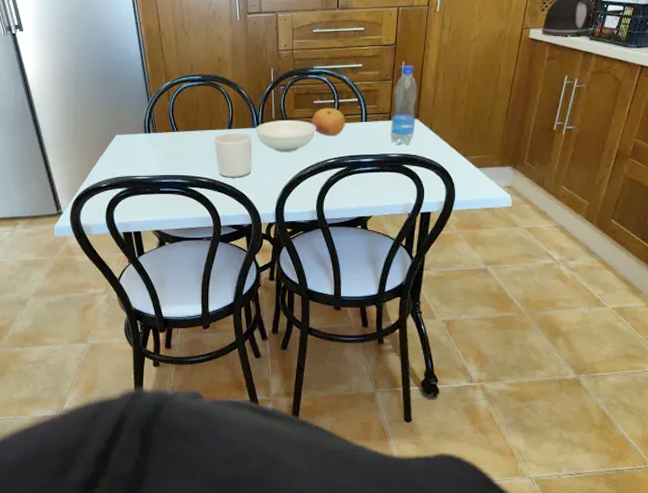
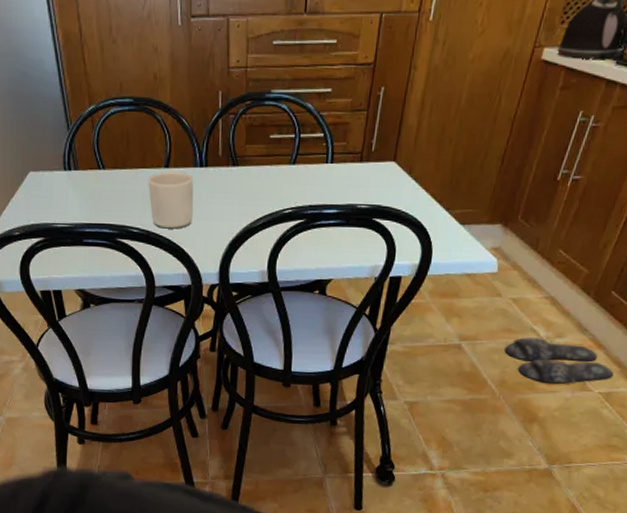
bowl: present [255,120,317,152] -> none [198,158,272,199]
fruit: present [311,107,345,136] -> none [266,144,307,181]
bottle: present [390,65,418,146] -> none [360,91,398,195]
slippers: none [525,261,623,302] -> present [505,337,614,385]

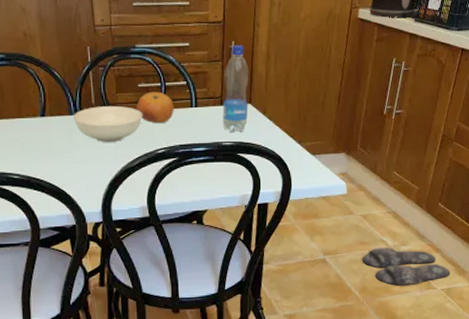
mug: present [148,171,194,229] -> none [25,119,72,173]
bowl: none [198,158,272,199] -> present [73,106,143,142]
fruit: none [266,144,307,181] -> present [136,91,174,124]
bottle: none [360,91,398,195] -> present [222,45,250,133]

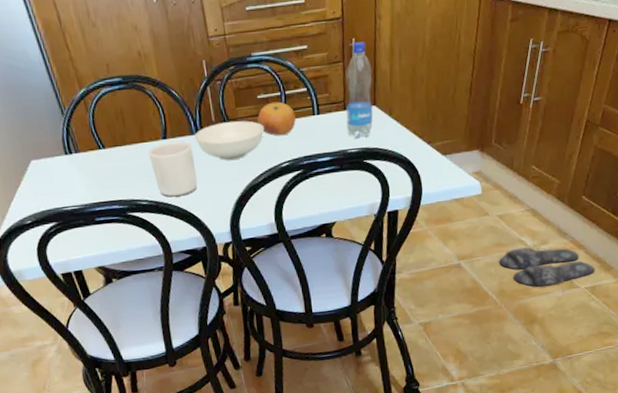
mug: none [25,119,72,173] -> present [148,141,197,197]

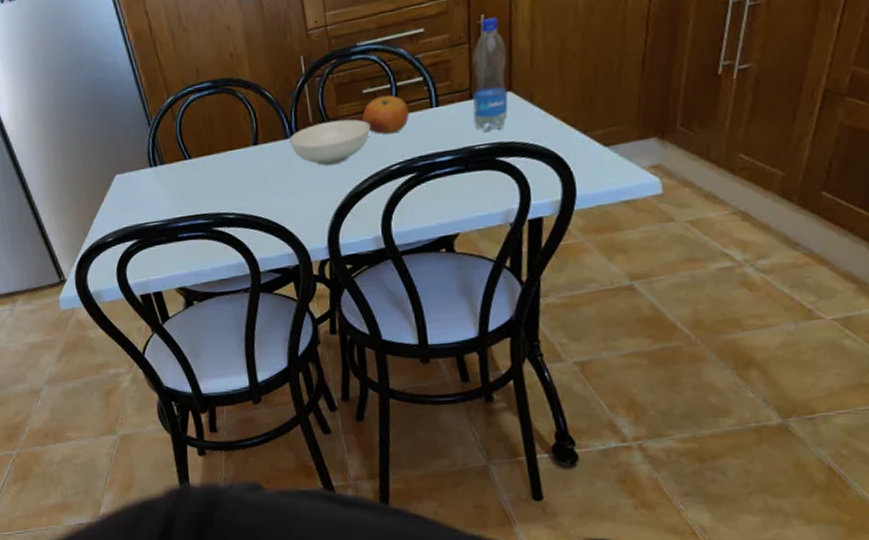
mug: present [148,141,197,197] -> none [237,146,291,209]
slippers: present [499,247,595,287] -> none [691,262,849,318]

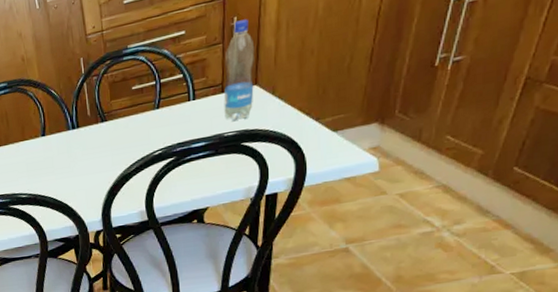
bowl: present [289,119,371,166] -> none [71,112,138,153]
fruit: present [362,94,409,135] -> none [131,90,170,125]

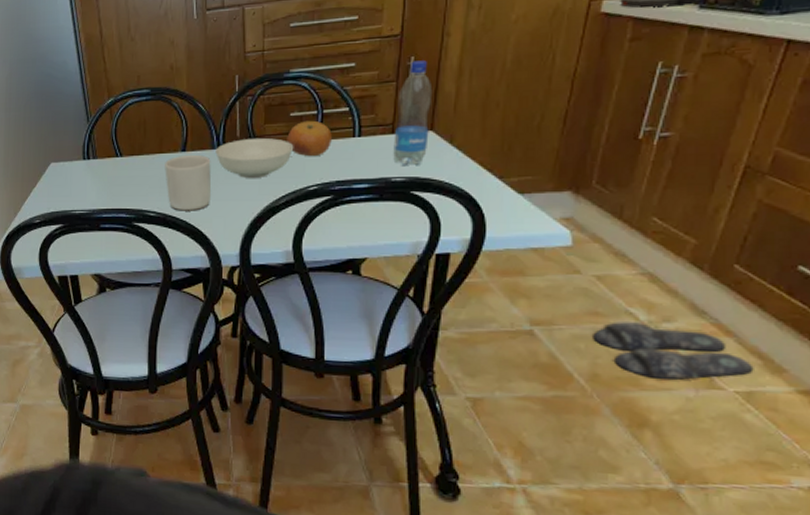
mug: none [29,137,72,190] -> present [165,154,211,211]
bowl: none [71,112,138,153] -> present [215,138,294,178]
fruit: none [131,90,170,125] -> present [287,120,332,157]
slippers: none [397,228,527,273] -> present [593,322,754,381]

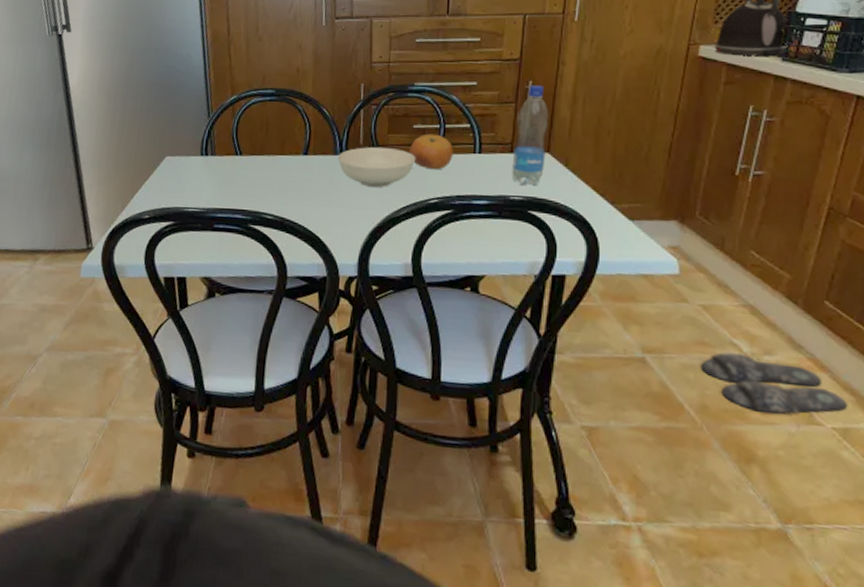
mug: present [165,154,211,211] -> none [285,158,333,217]

